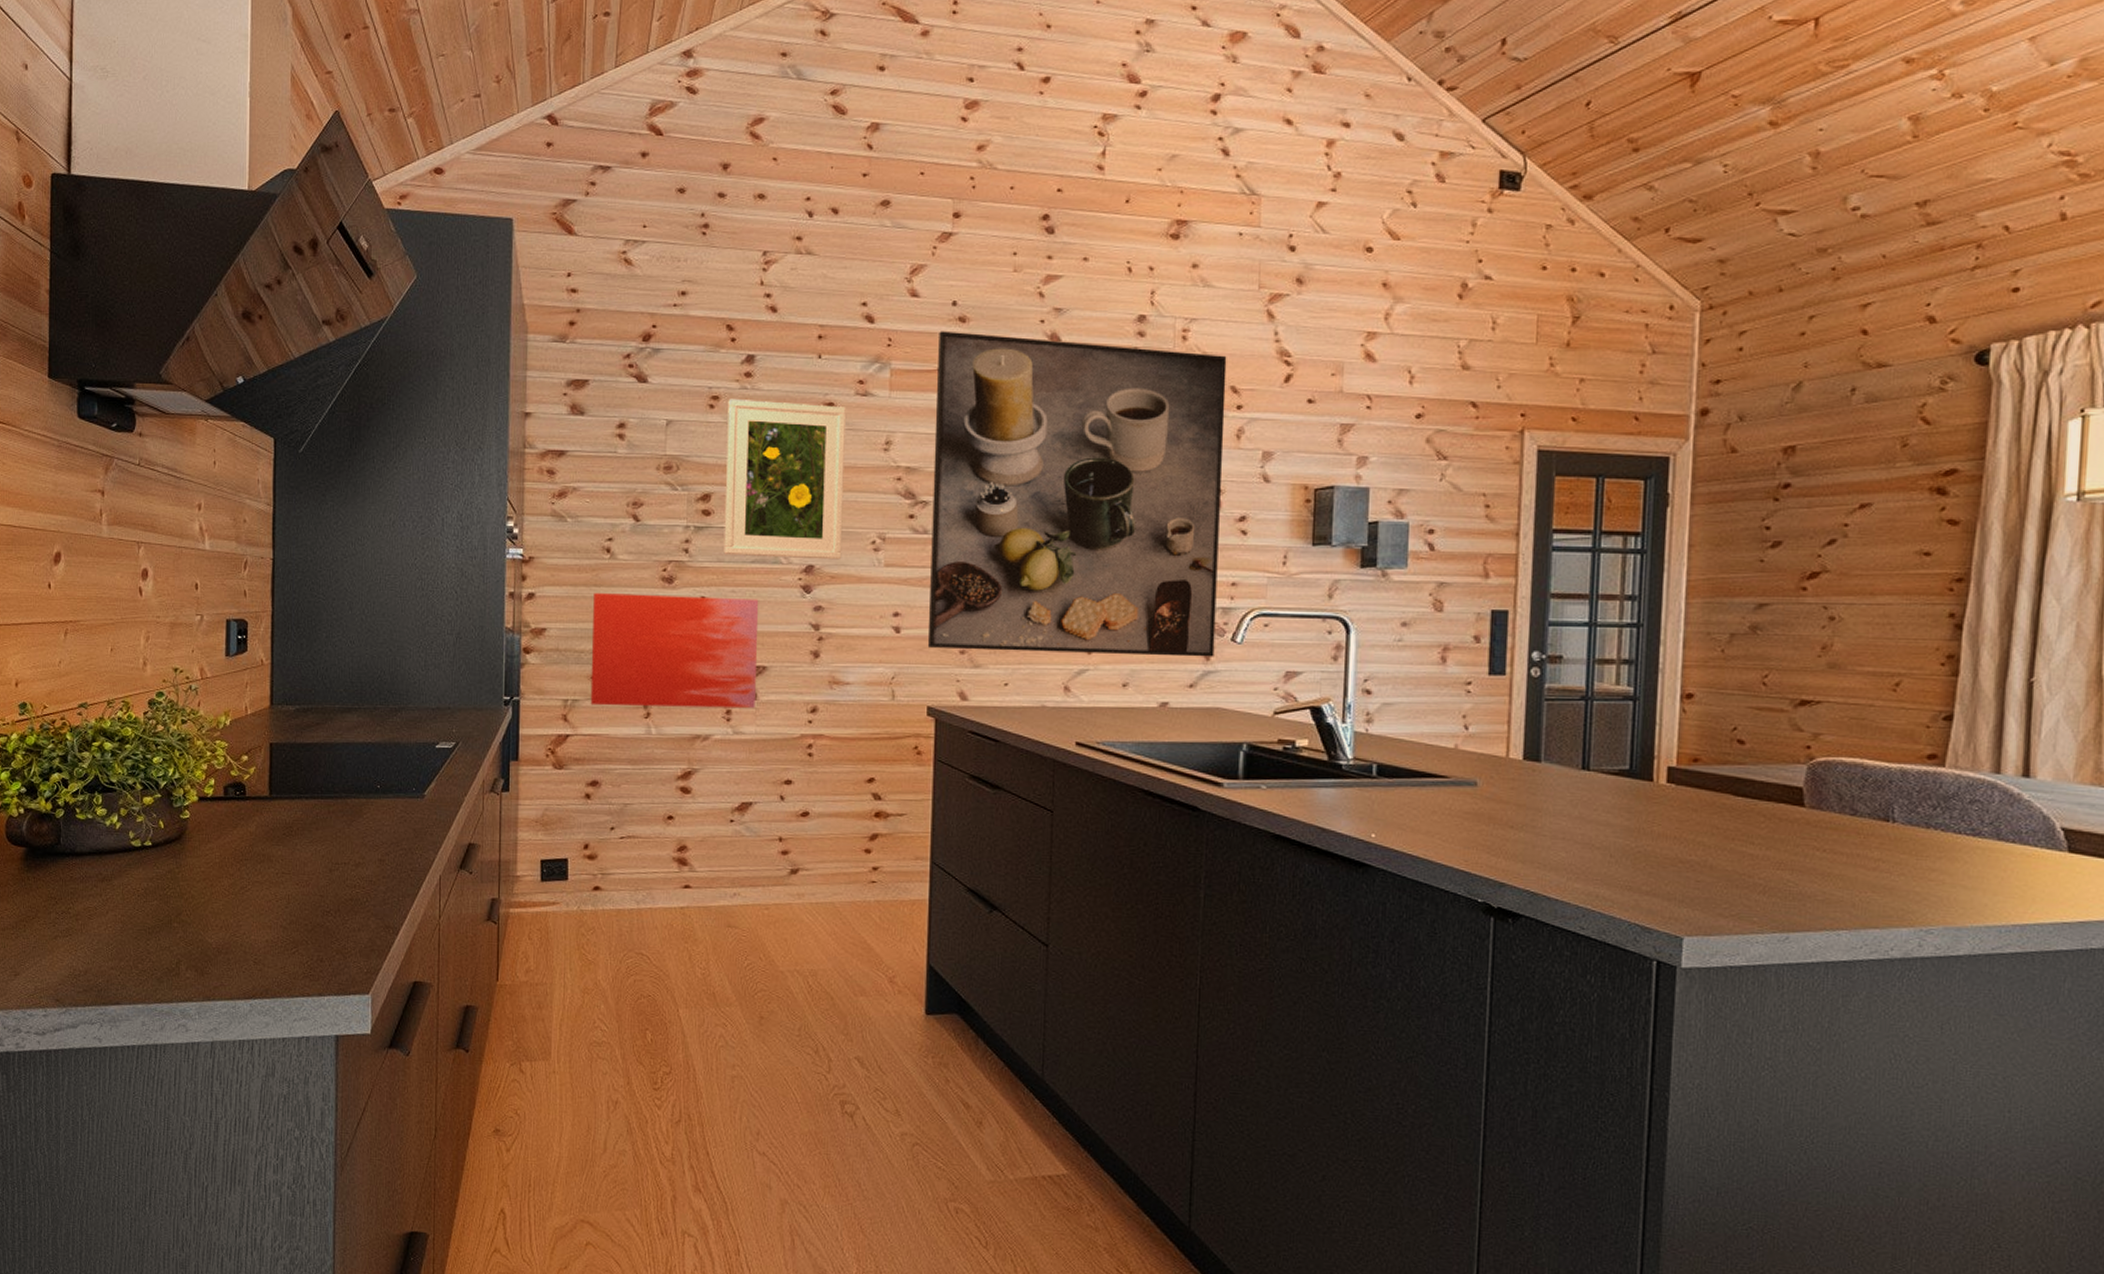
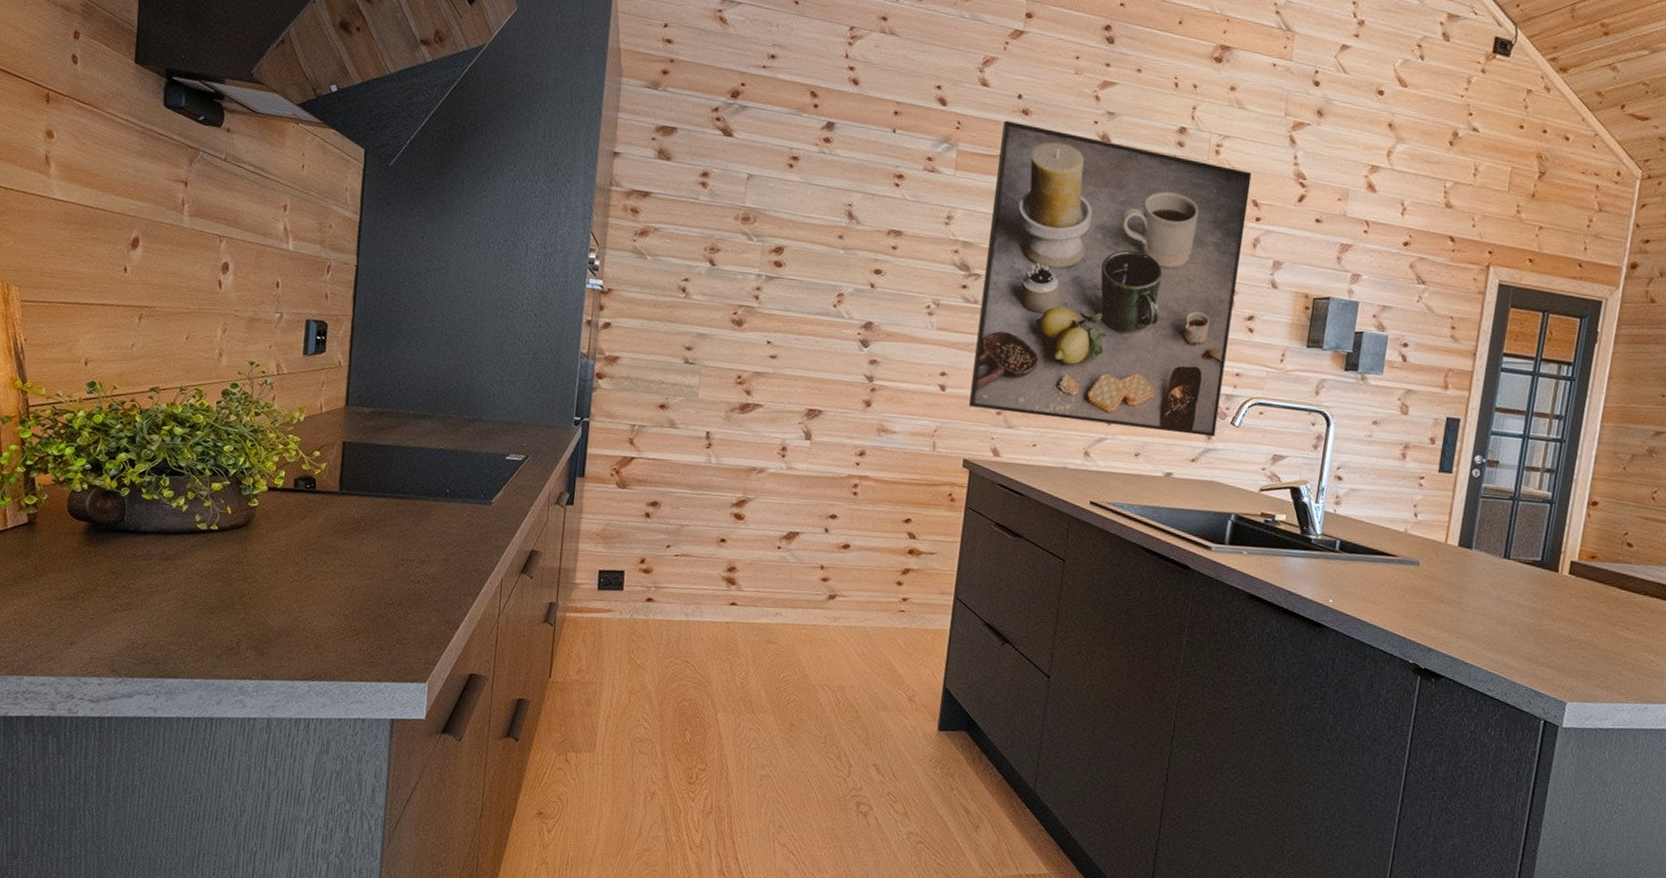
wall art: present [590,593,759,709] -> none [656,328,820,448]
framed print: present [723,398,846,560] -> none [791,160,914,320]

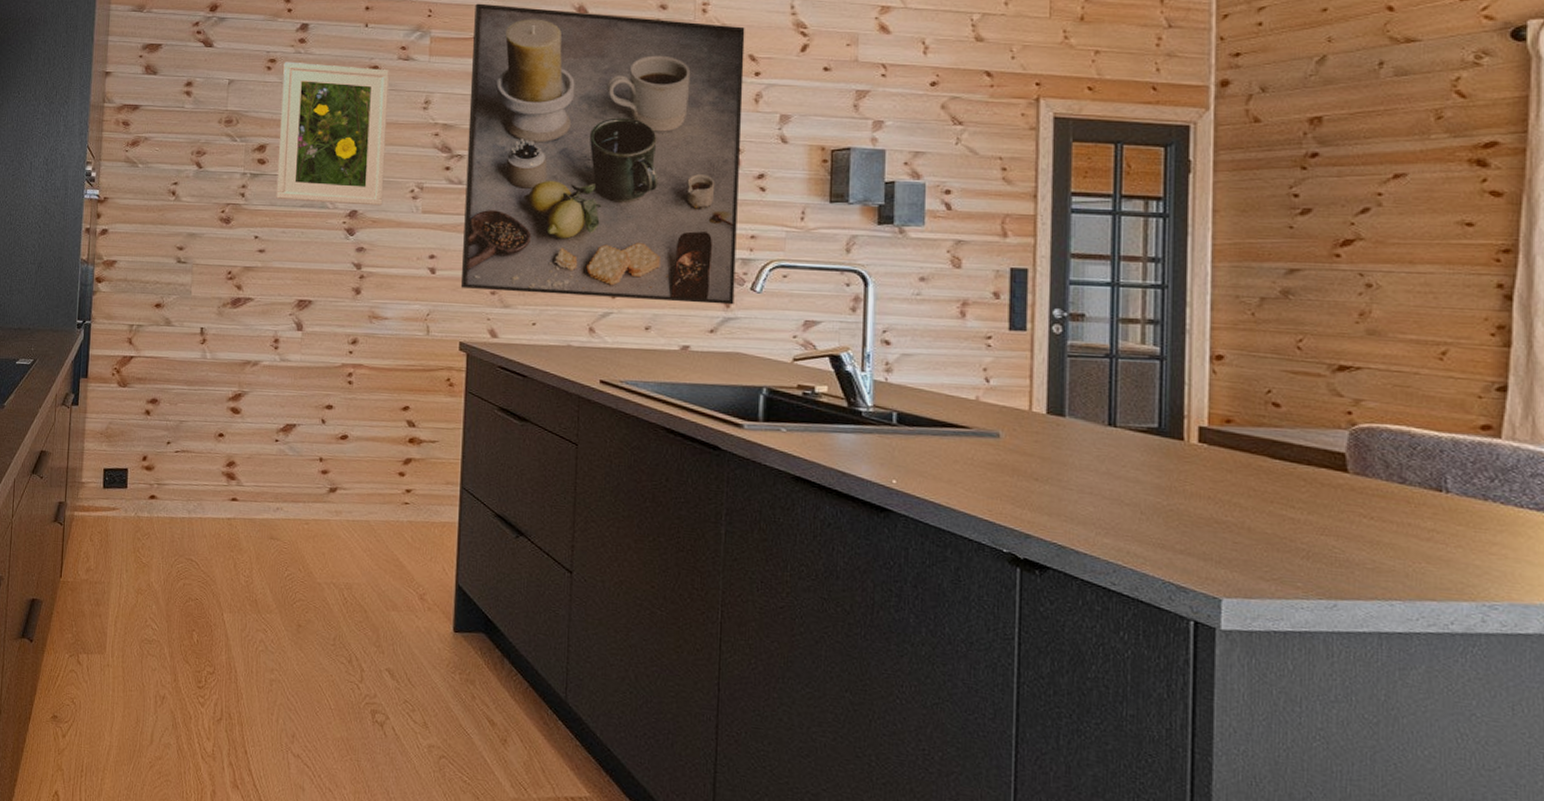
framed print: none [791,160,914,320] -> present [276,61,389,206]

